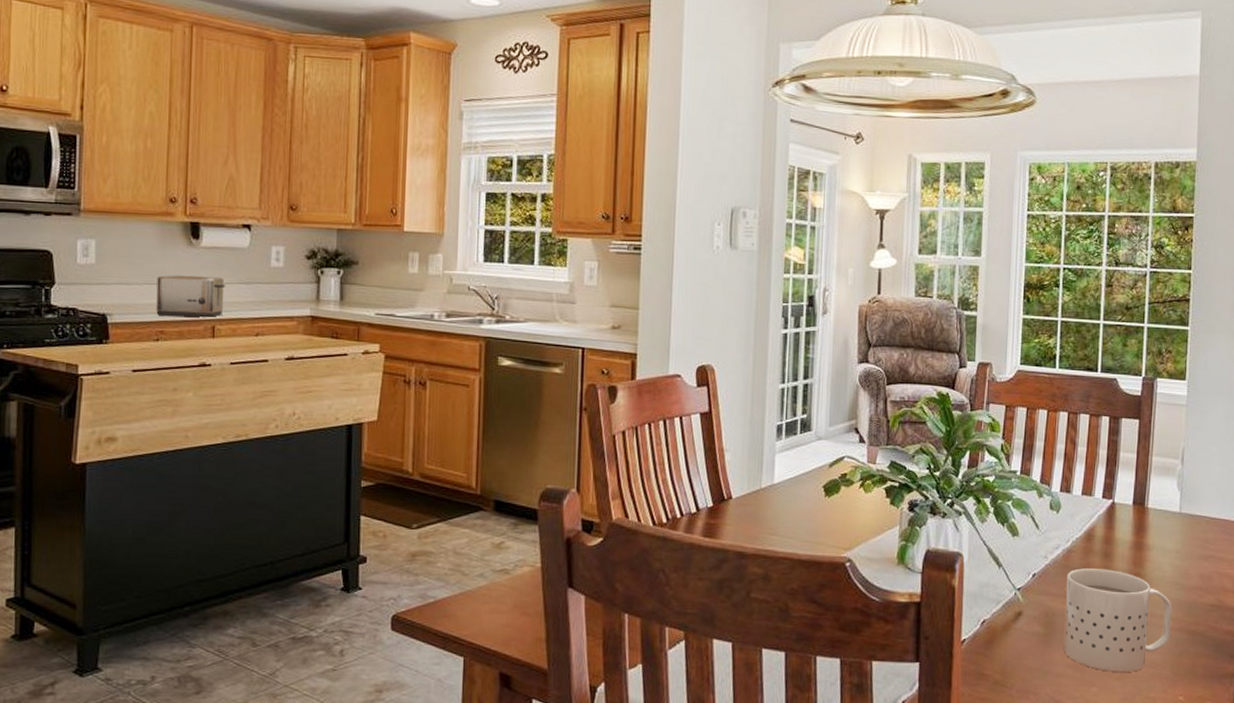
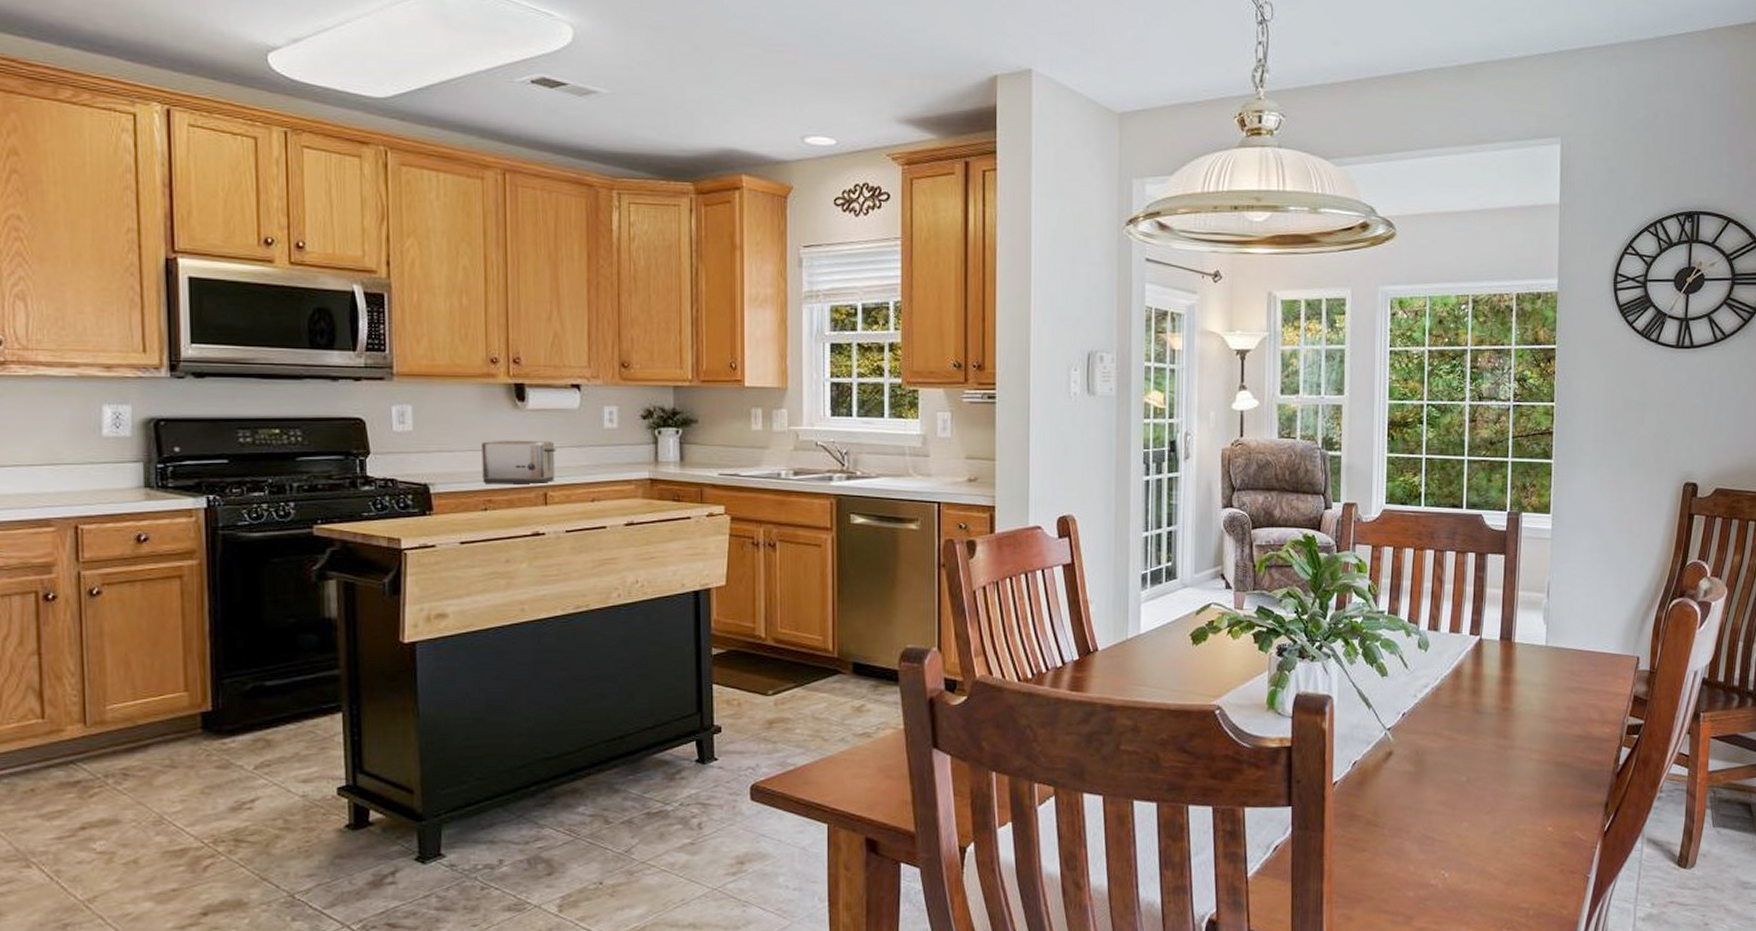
mug: present [1063,568,1172,673] -> none [1434,705,1540,807]

